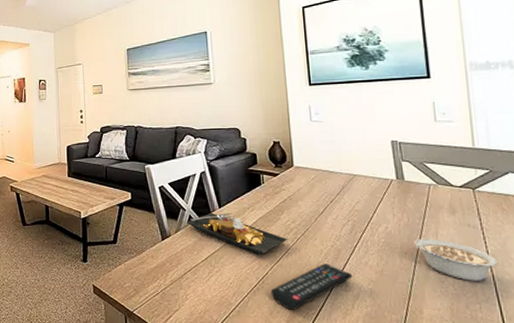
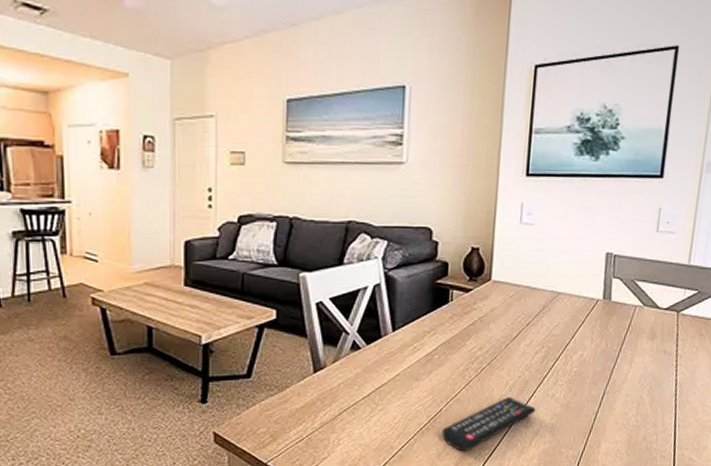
plate: present [187,212,288,255] -> none [350,337,471,389]
legume: present [415,238,499,282] -> none [607,366,684,413]

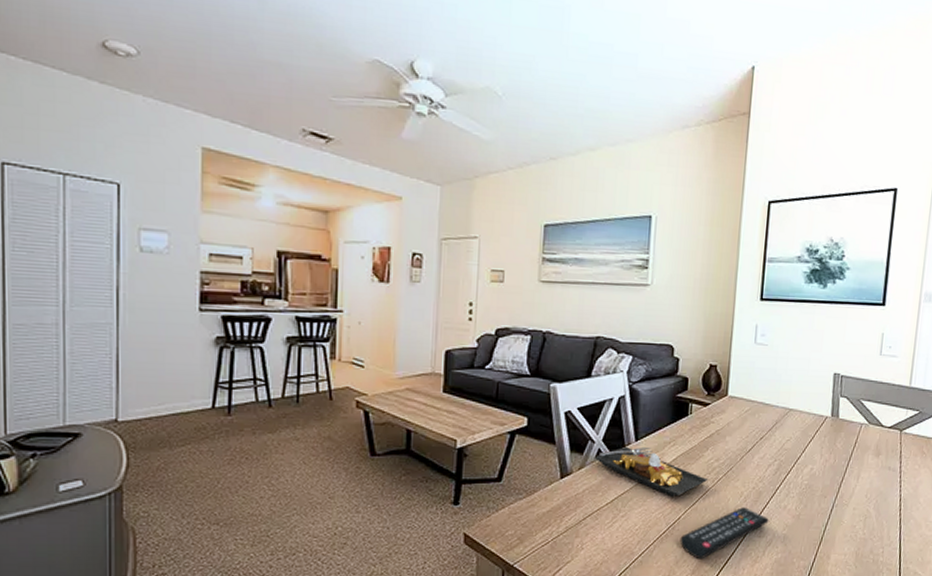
plate: none [350,337,471,389] -> present [595,446,709,497]

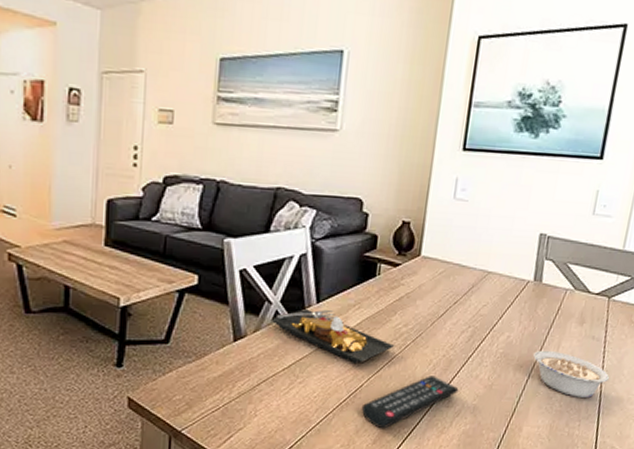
legume: none [836,481,908,526] -> present [533,350,610,399]

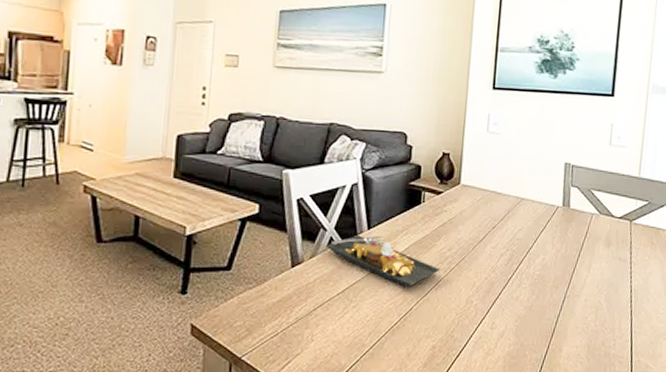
remote control: present [361,376,459,428] -> none [411,298,501,351]
legume: present [533,350,610,399] -> none [567,271,638,318]

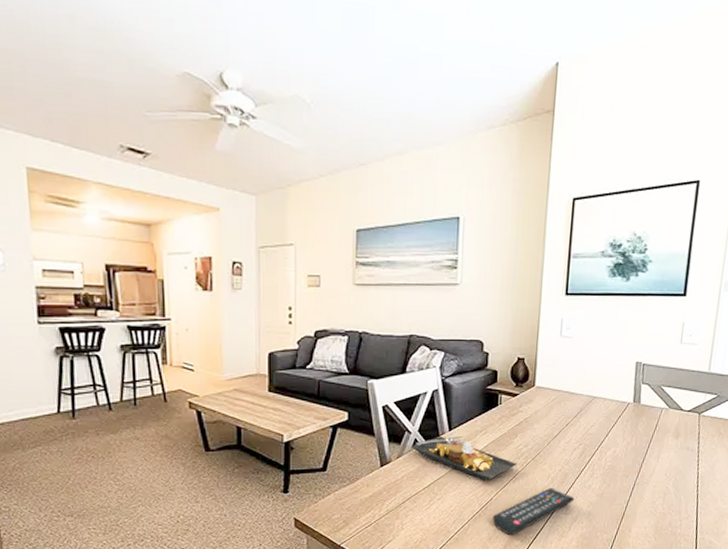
remote control: none [411,298,501,351] -> present [492,488,575,535]

